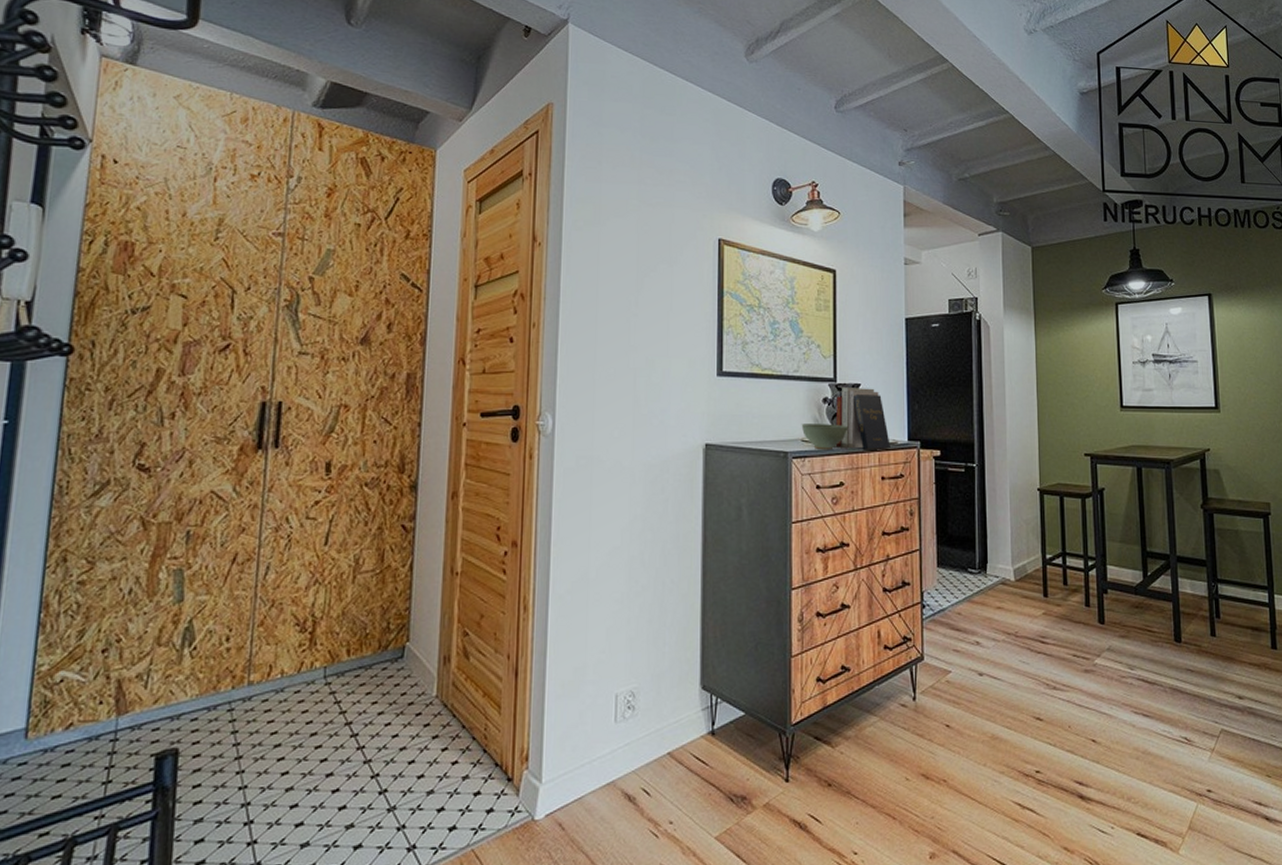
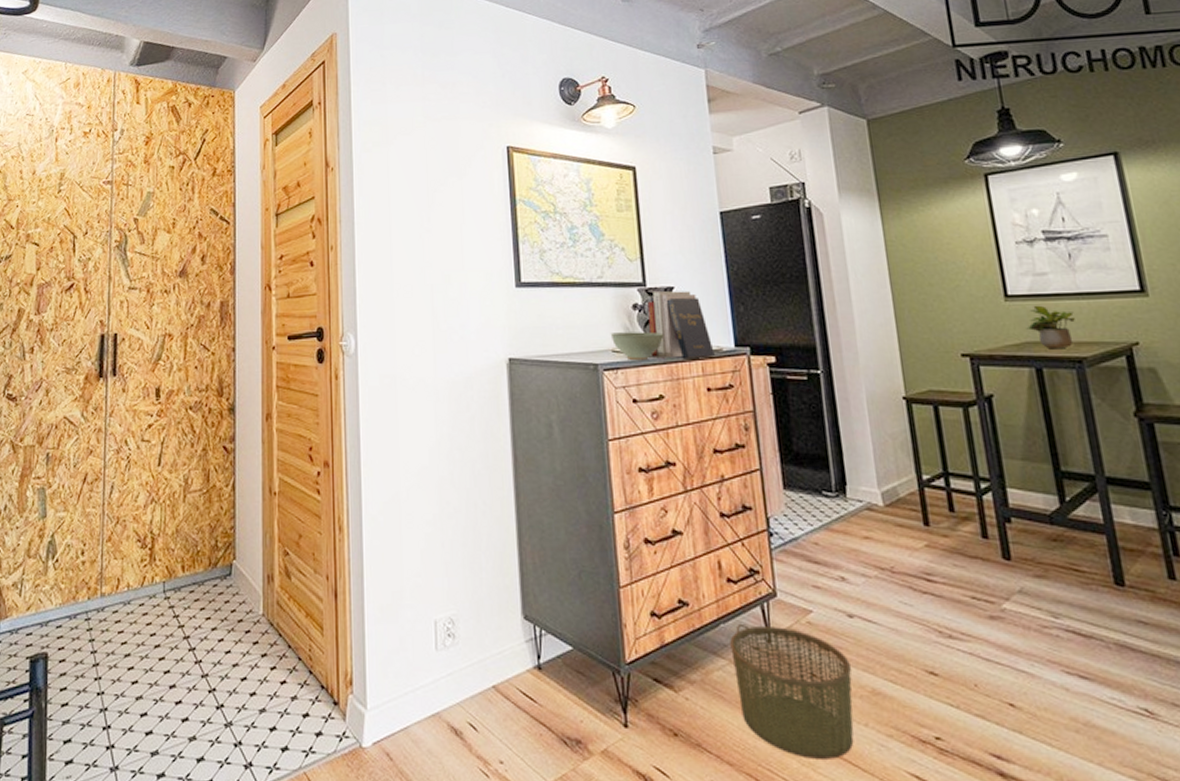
basket: none [882,684,978,797] -> present [730,623,854,759]
potted plant: none [1133,415,1168,452] -> present [1026,305,1075,350]

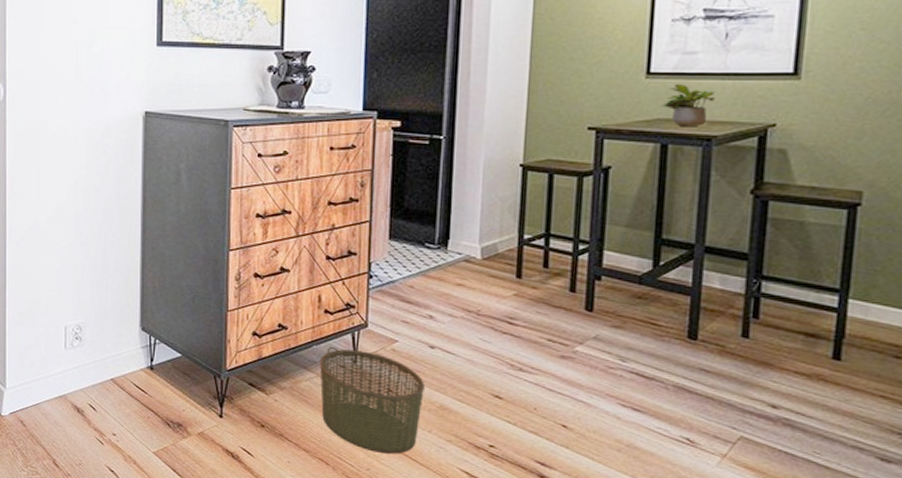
bowl: present [610,331,664,361] -> none [243,92,295,119]
books: present [647,291,715,359] -> none [280,56,342,120]

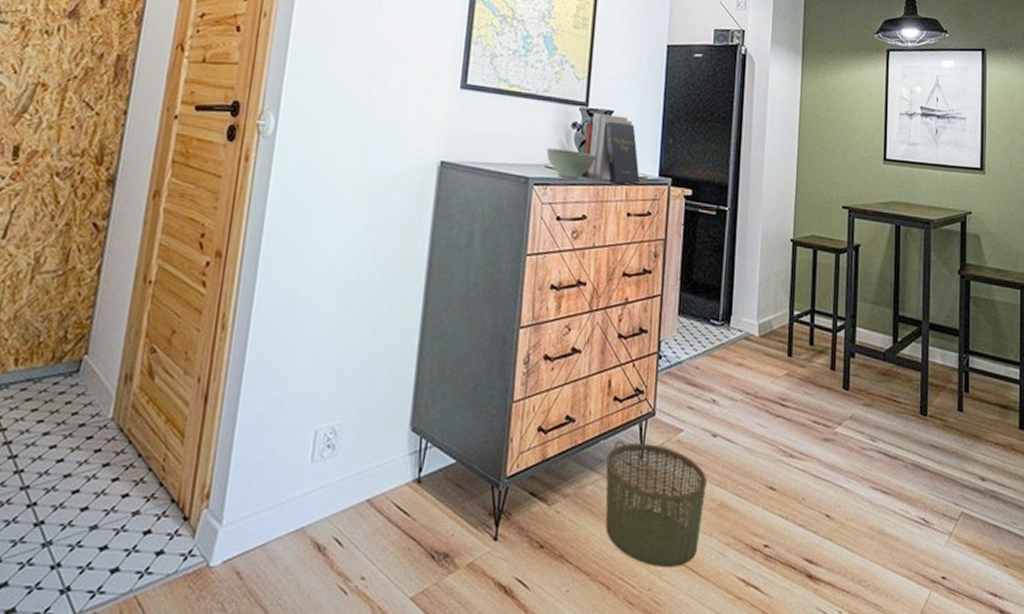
bowl: none [243,92,295,119] -> present [546,148,597,180]
books: none [280,56,342,120] -> present [581,113,640,184]
potted plant: present [661,83,715,127] -> none [895,170,931,211]

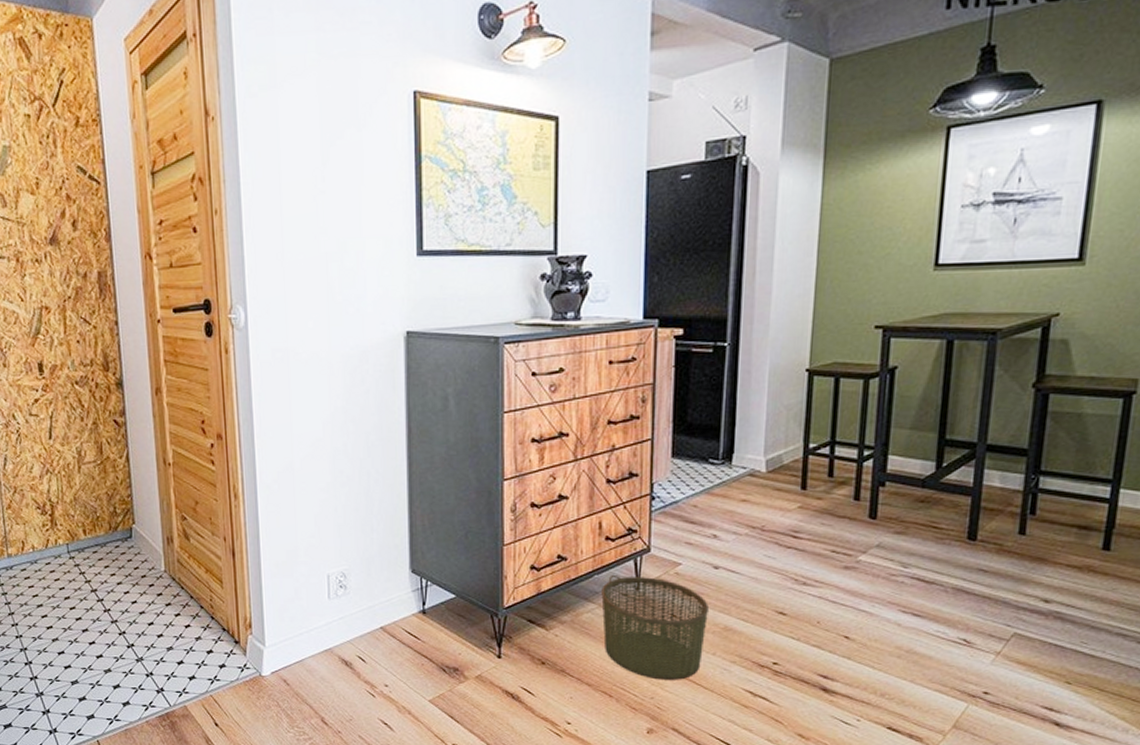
bowl: present [546,148,597,180] -> none [514,303,571,334]
books: present [581,113,640,184] -> none [554,259,621,332]

